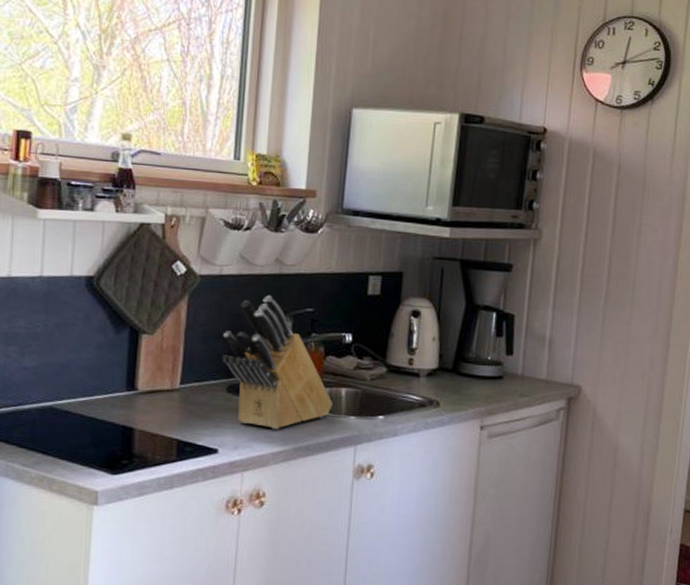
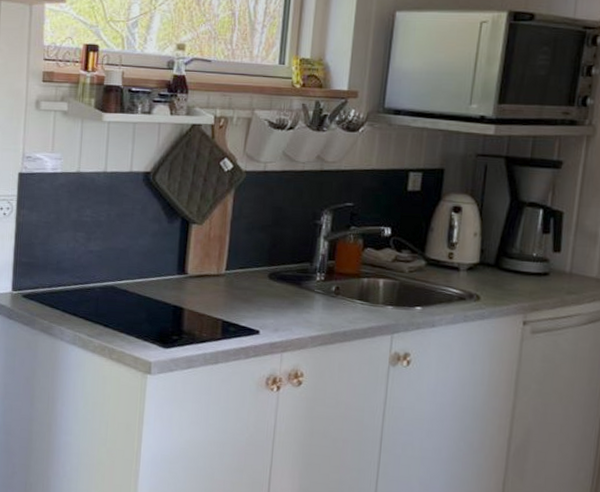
knife block: present [222,295,333,430] -> none [264,190,370,316]

